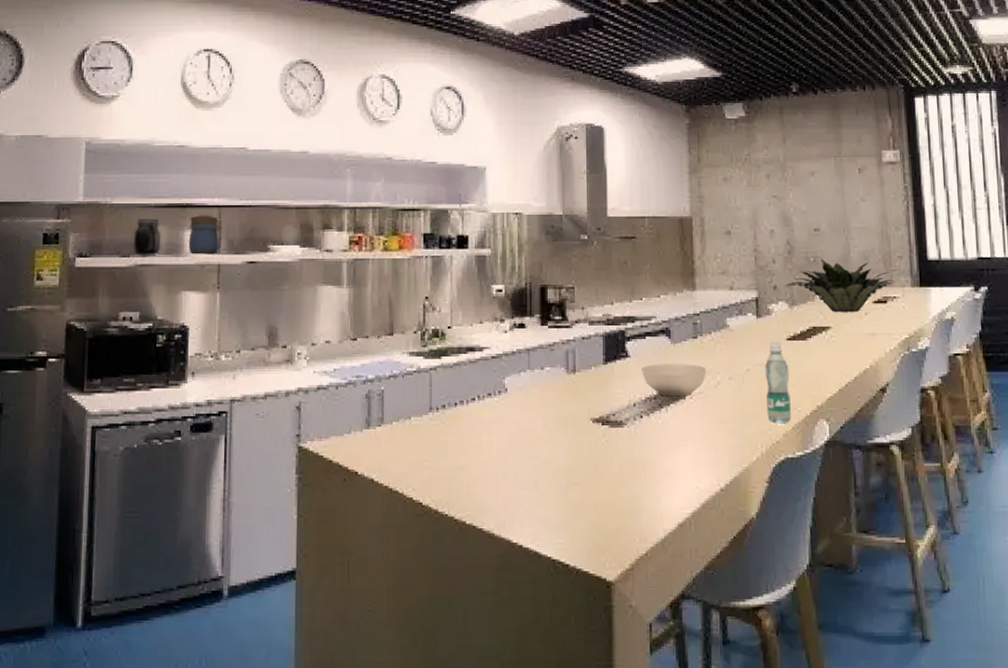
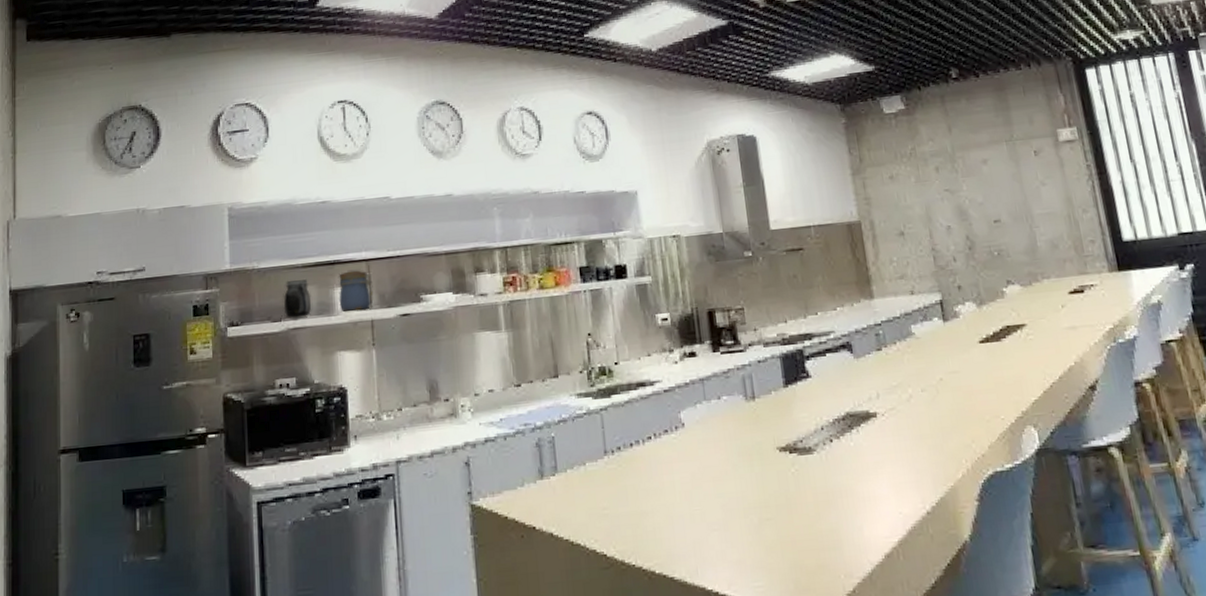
bowl: present [641,363,706,397] -> none [825,378,896,416]
bottle: present [764,342,791,424] -> none [958,346,995,436]
plant: present [785,258,895,313] -> none [970,250,1091,309]

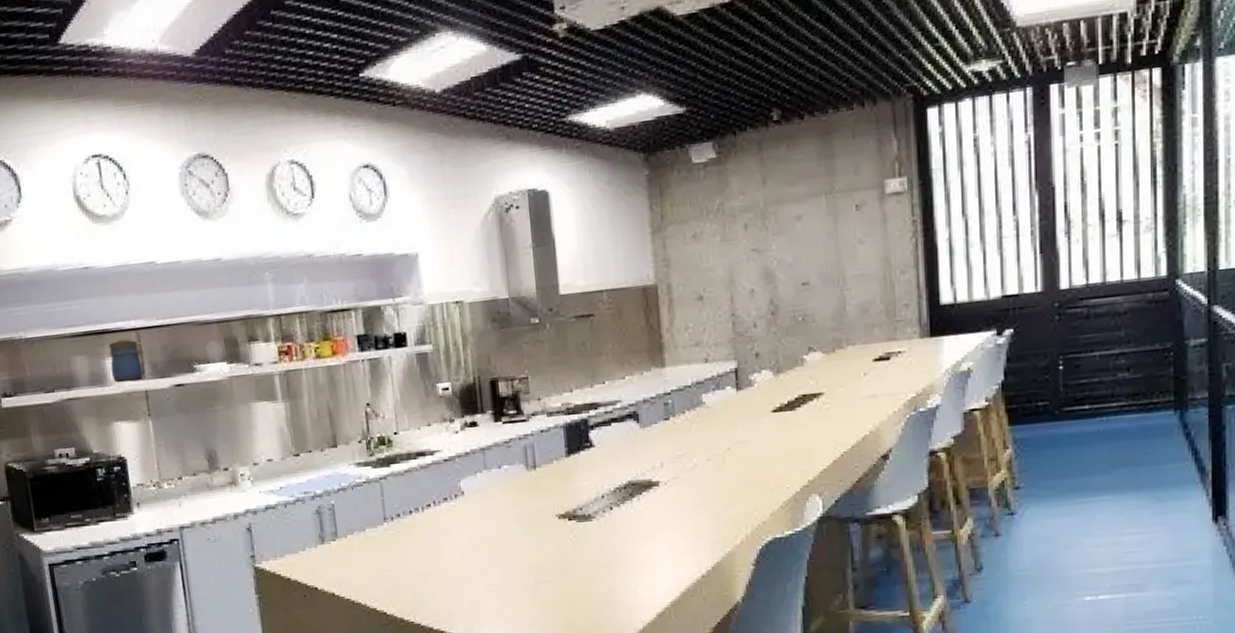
jar: present [283,279,311,318] -> none [55,349,84,389]

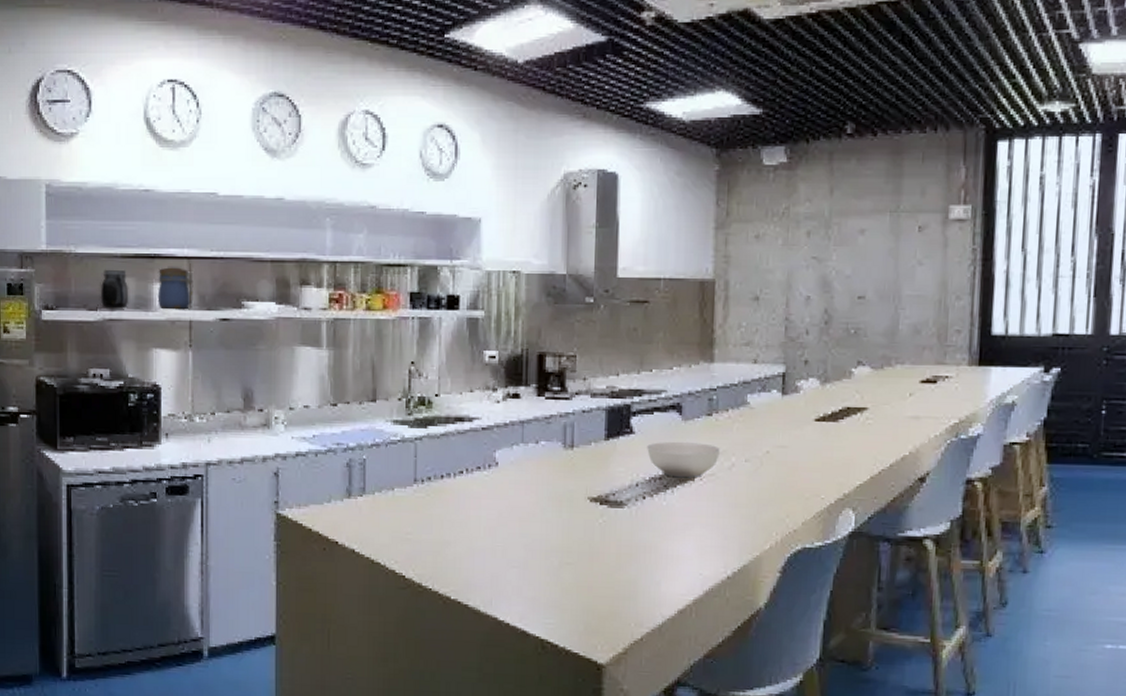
jar: none [55,349,84,389] -> present [100,270,128,309]
bowl: none [608,448,681,484] -> present [647,441,720,478]

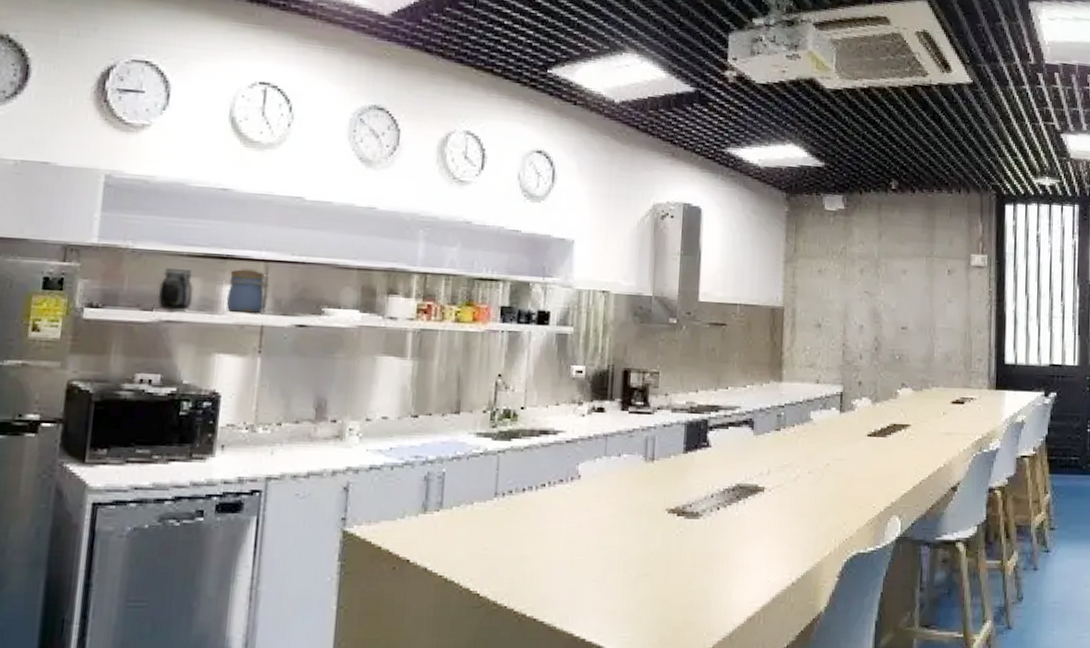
bowl: present [647,441,720,478] -> none [722,454,787,489]

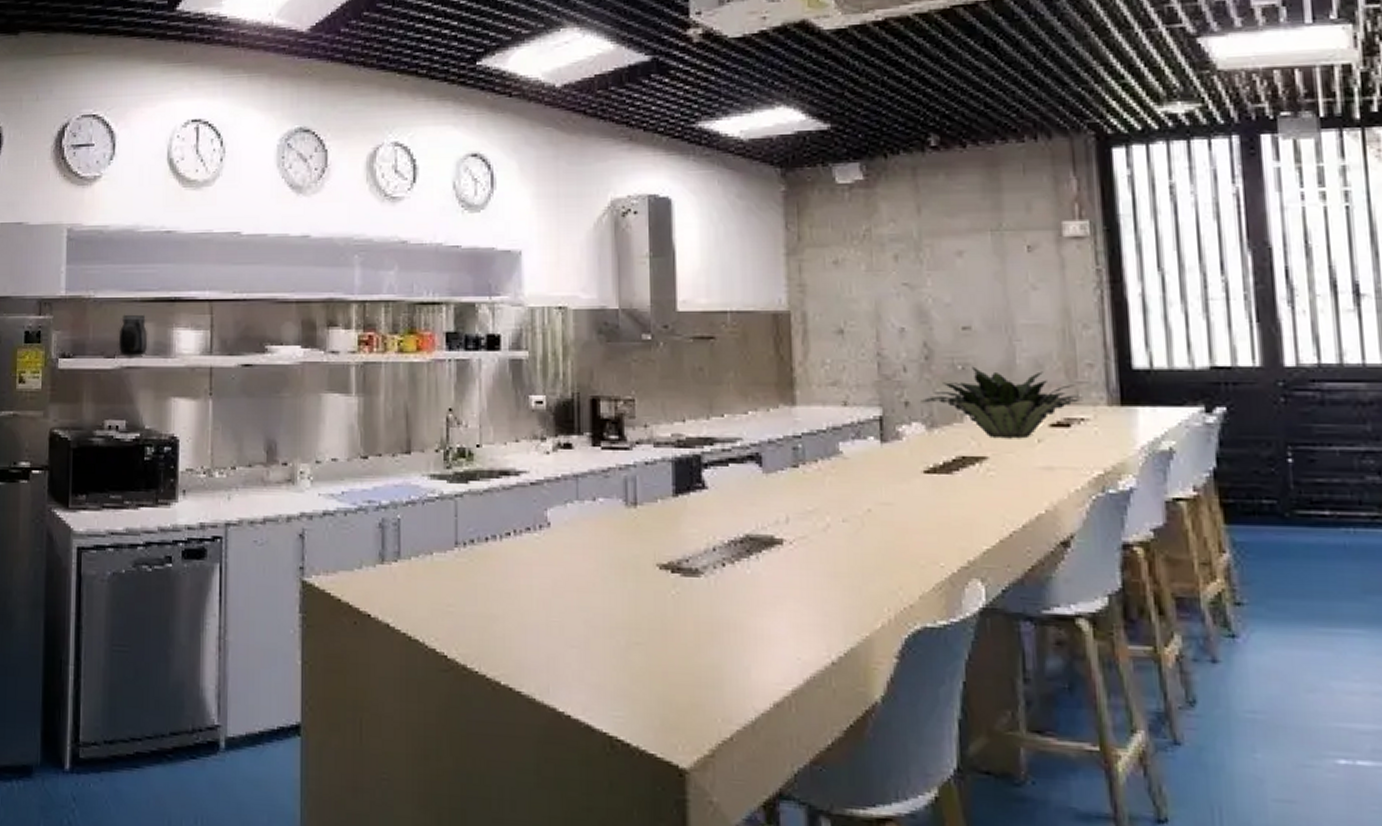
jar: present [227,269,268,314] -> none [178,311,214,356]
plant: none [869,357,973,412] -> present [921,366,1083,439]

